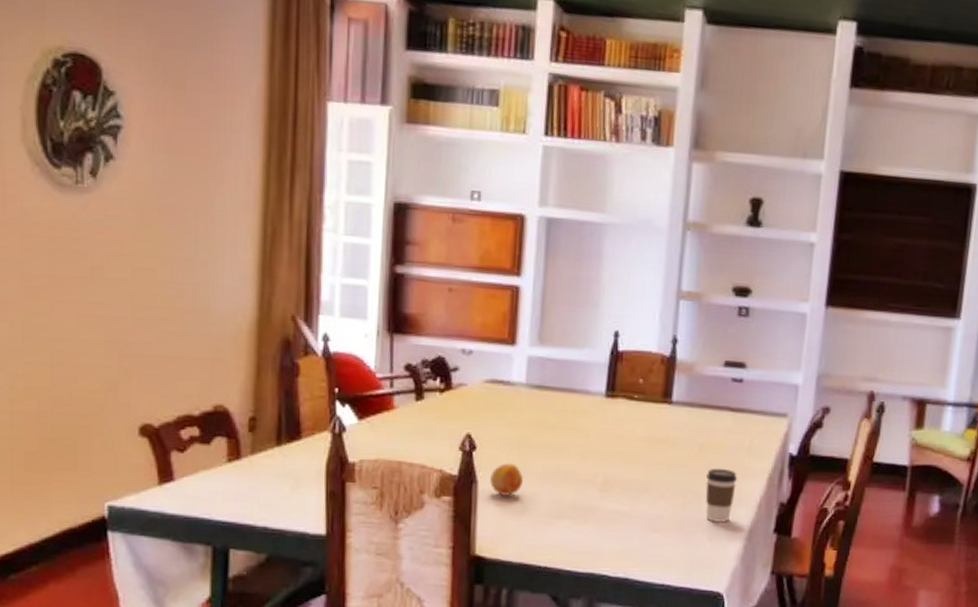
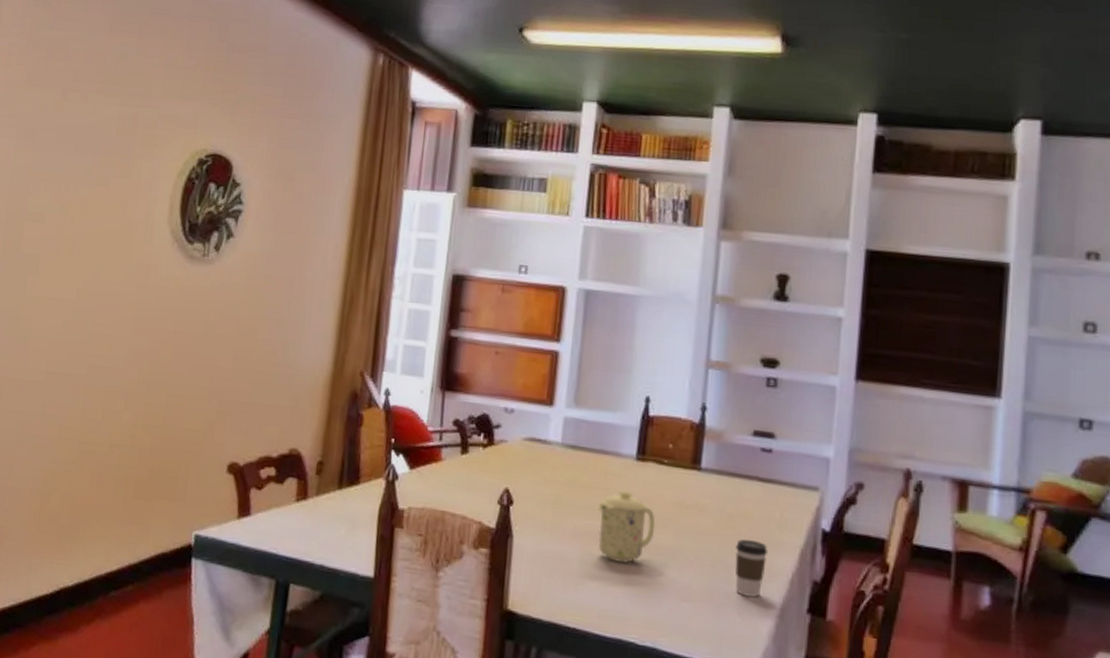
fruit: present [490,463,523,496] -> none [524,519,556,553]
mug: none [565,428,626,501] -> present [597,490,656,564]

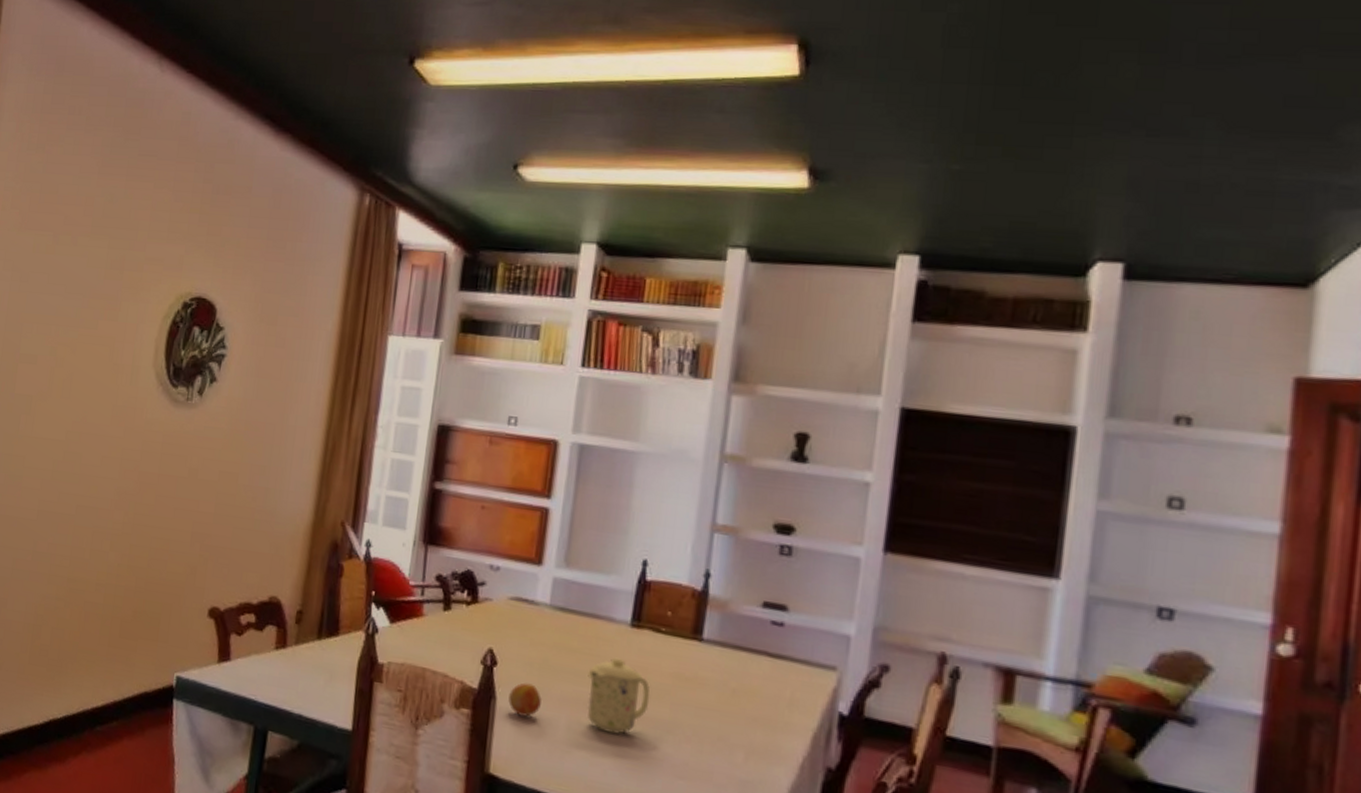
fruit: none [524,519,556,553] -> present [508,682,542,717]
coffee cup: present [735,539,769,598] -> none [738,717,777,781]

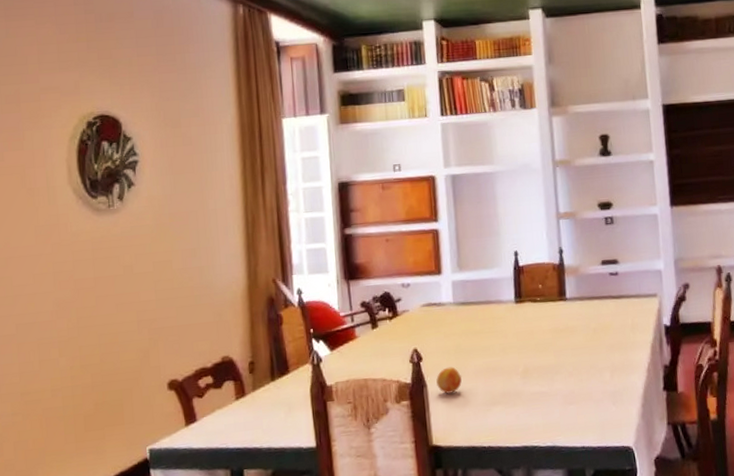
mug: present [586,657,650,735] -> none [490,328,540,387]

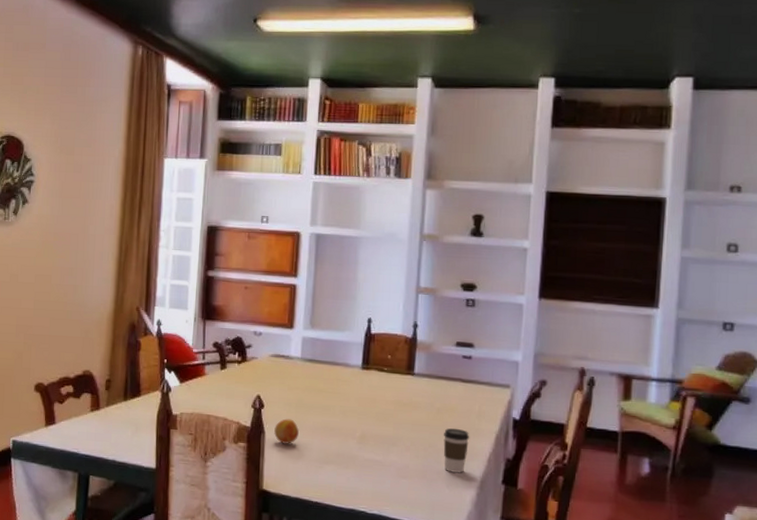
coffee cup: none [603,345,628,390] -> present [443,428,470,474]

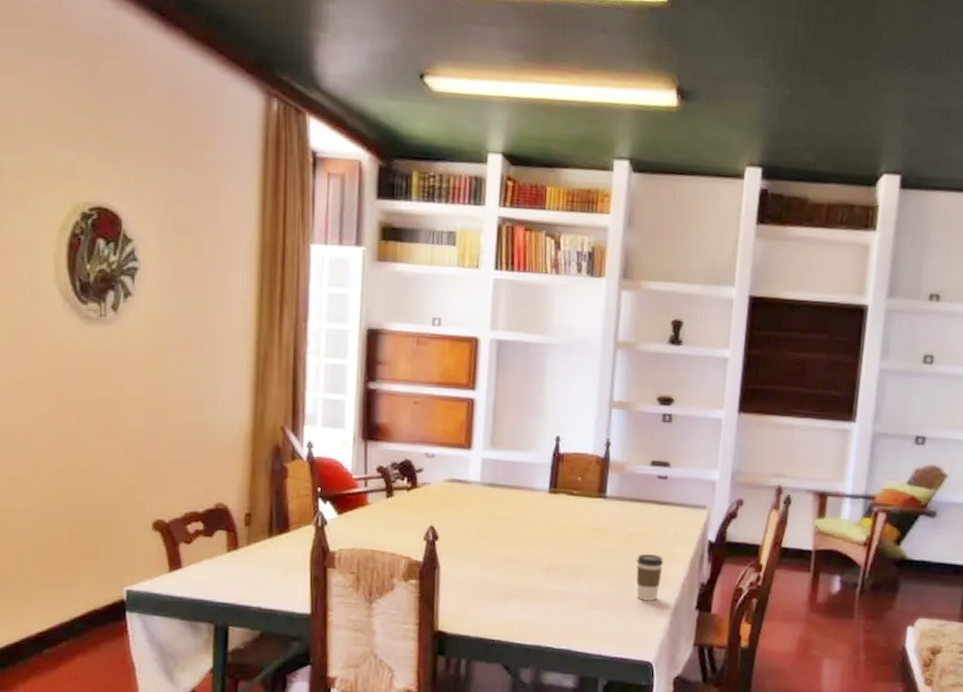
fruit: present [274,418,299,444] -> none [450,551,479,579]

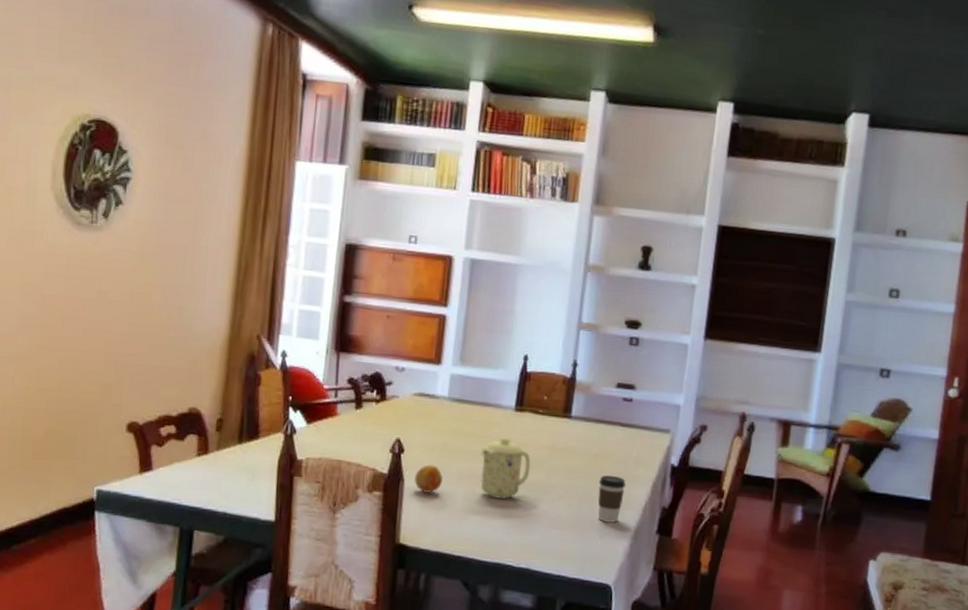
fruit: none [450,551,479,579] -> present [414,465,443,493]
mug: none [515,520,567,583] -> present [479,437,531,500]

